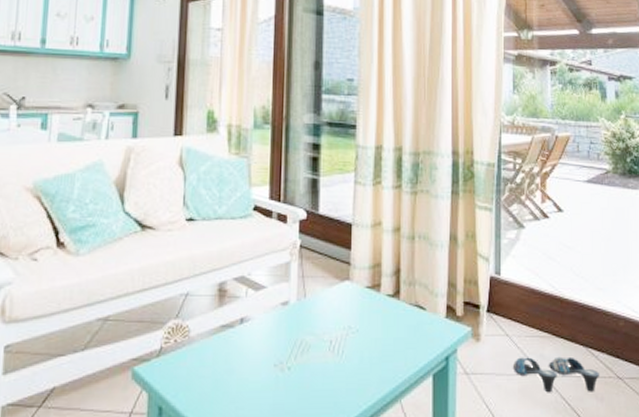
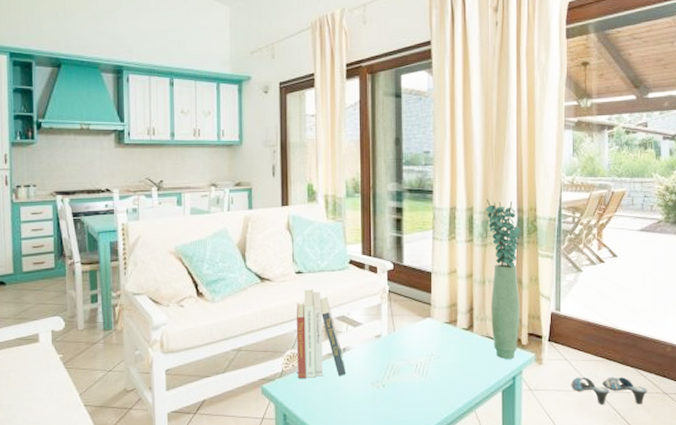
books: none [181,241,244,358] -> present [296,289,347,378]
vase: none [415,137,457,334] -> present [485,198,521,359]

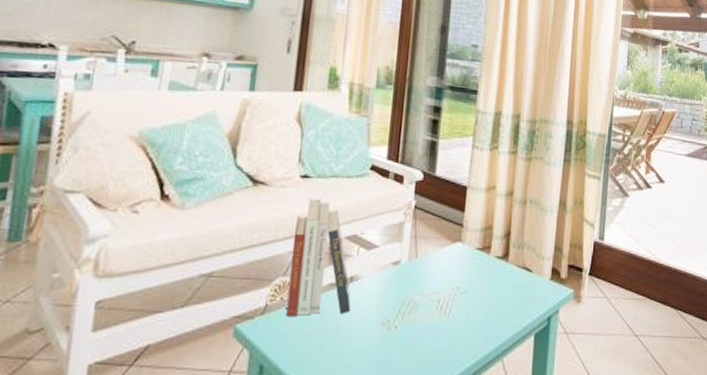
vase: present [485,198,521,359] -> none [529,106,570,295]
slippers: present [571,376,648,405] -> none [610,318,687,352]

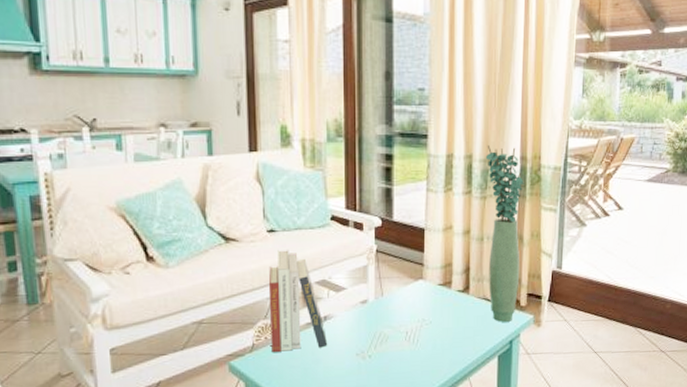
vase: none [529,106,570,295] -> present [485,144,524,322]

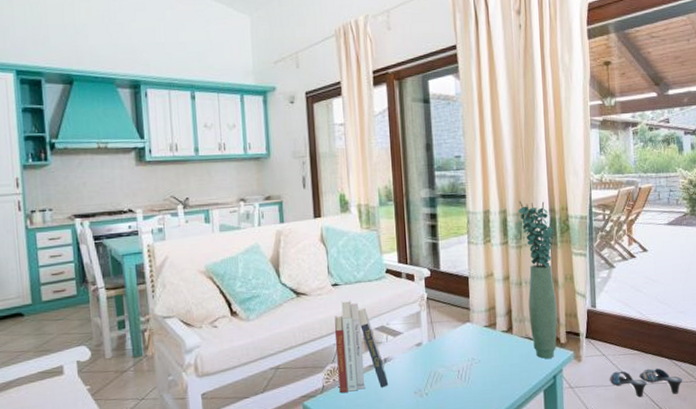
slippers: none [570,335,646,366] -> present [610,368,683,397]

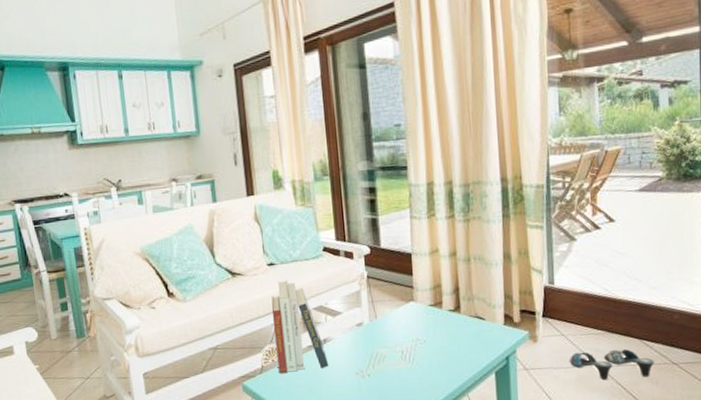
vase: present [518,200,558,359] -> none [465,169,511,339]

